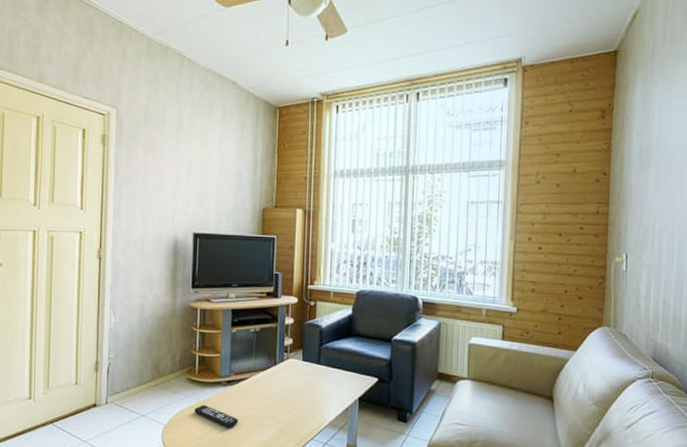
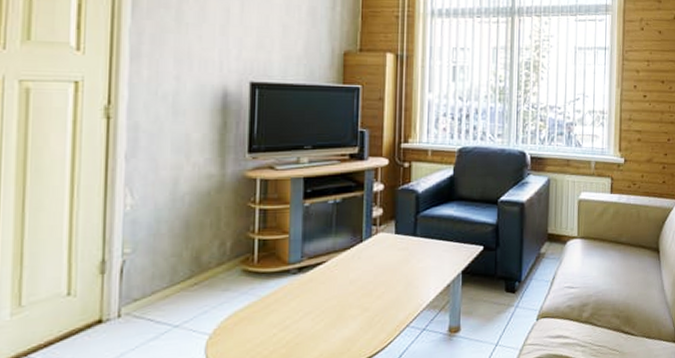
remote control: present [194,405,238,428] -> none [253,301,313,327]

